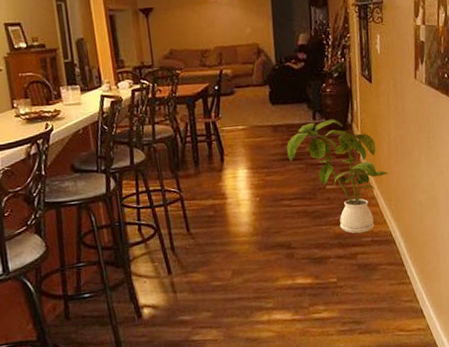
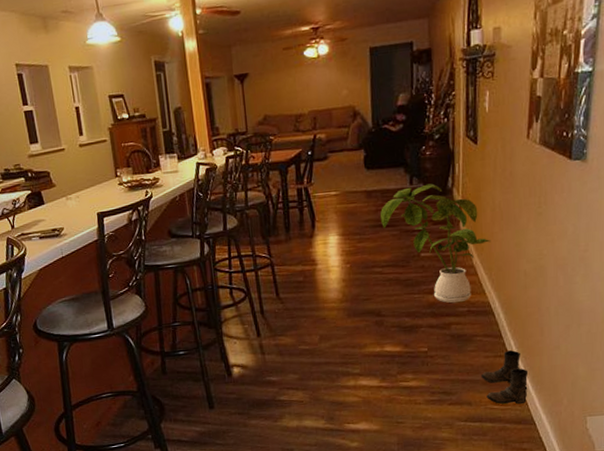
boots: none [387,277,429,330] -> present [480,350,529,405]

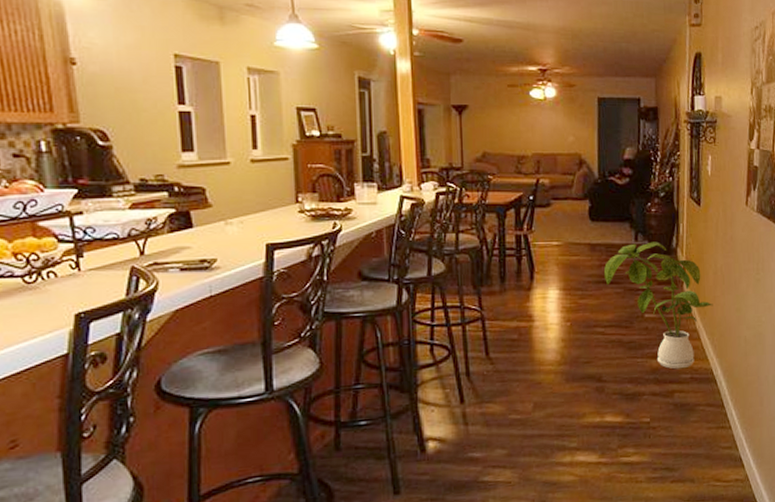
boots: present [480,350,529,405] -> none [703,421,750,481]

